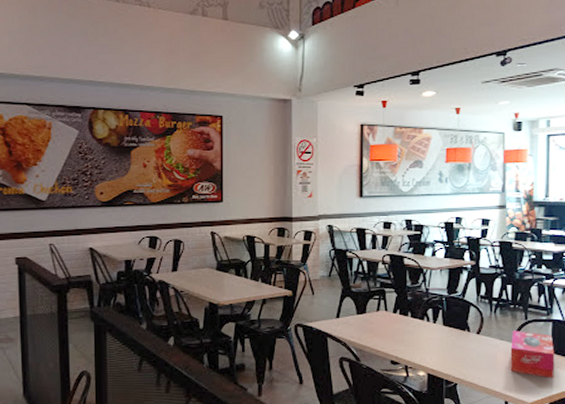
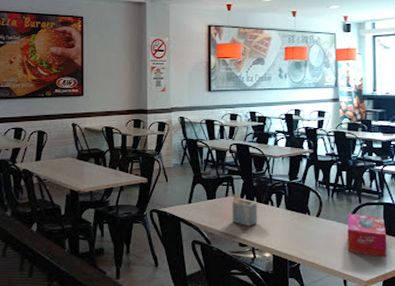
napkin holder: none [384,307,412,343] -> present [232,193,258,227]

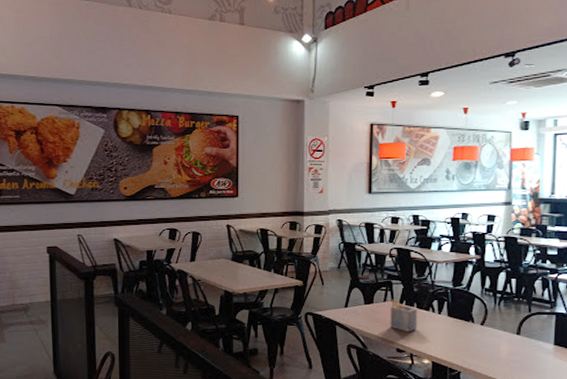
tissue box: present [347,213,387,258] -> none [513,322,558,369]

